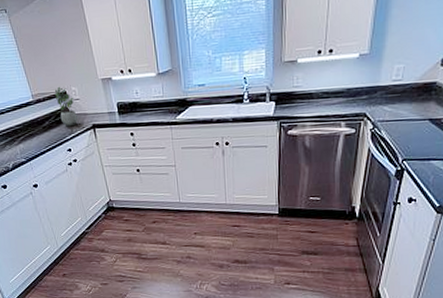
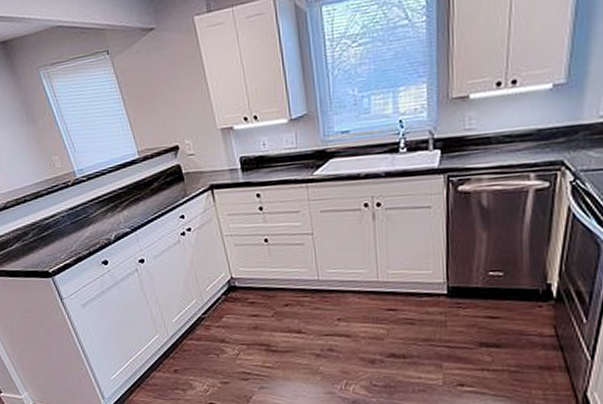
potted plant: present [54,86,78,127] -> none [164,139,192,189]

